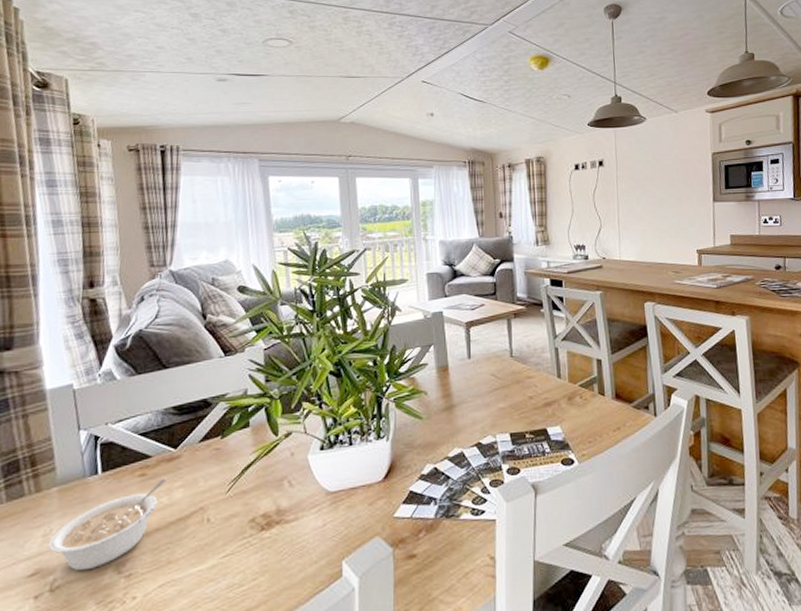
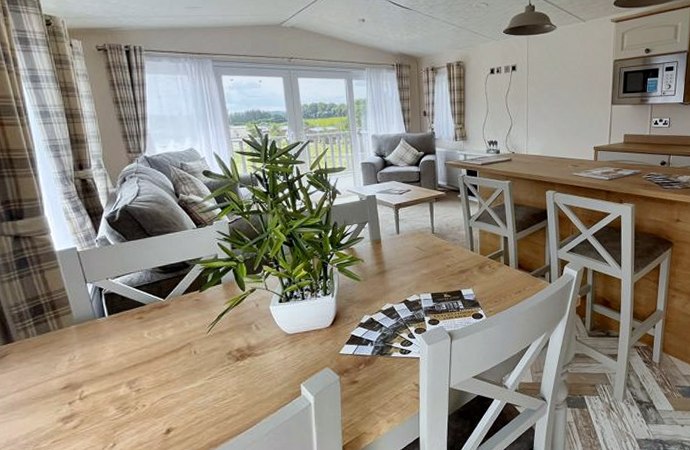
legume: present [48,478,167,571] -> none [74,321,160,386]

